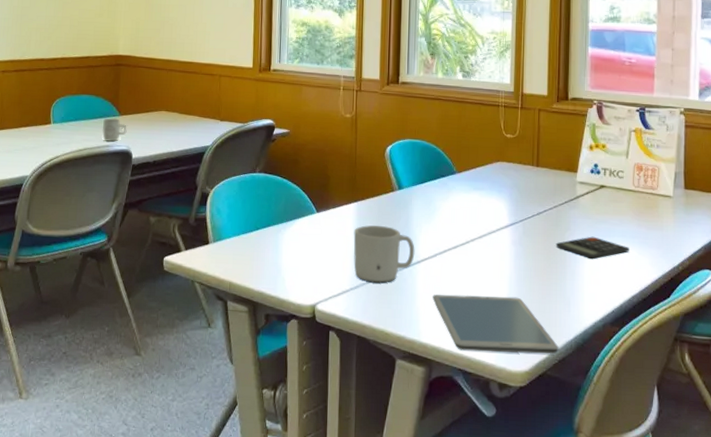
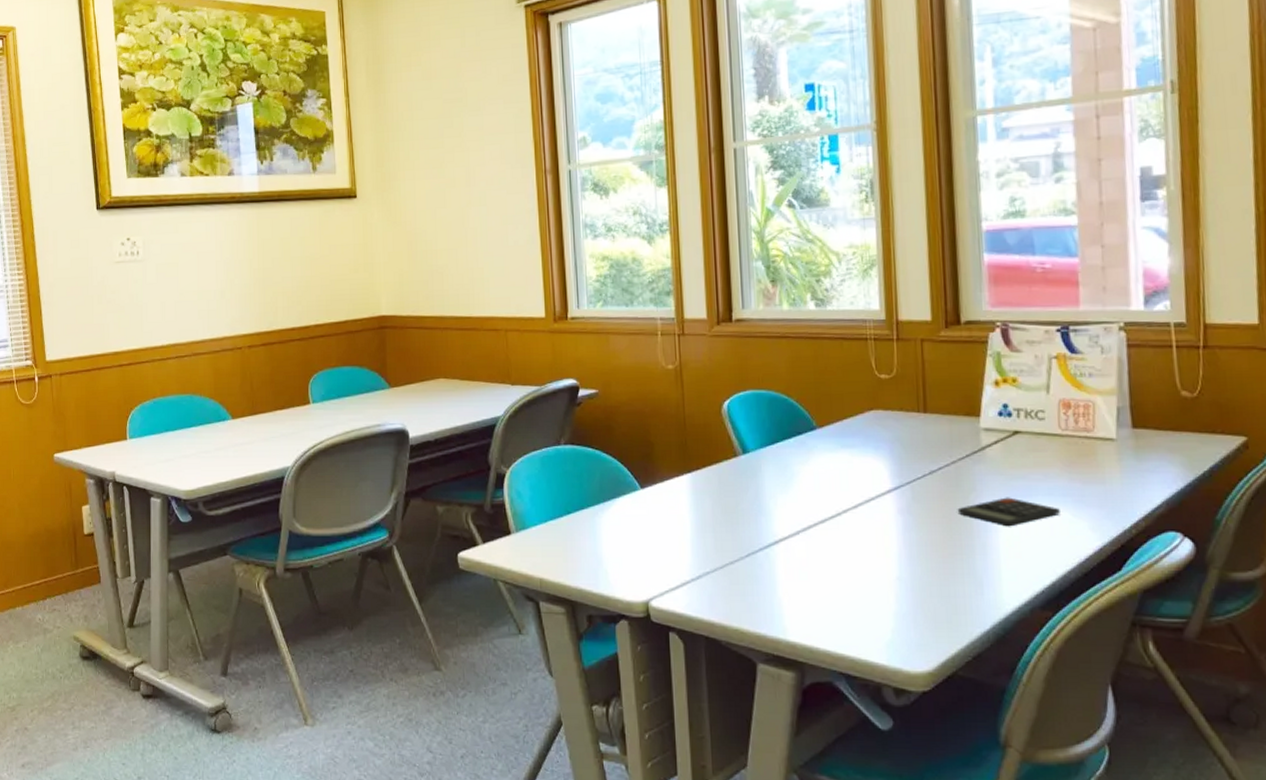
mug: present [102,118,127,142] -> none [370,392,400,420]
mug: present [353,225,415,283] -> none [689,500,771,570]
tablet: present [432,294,559,354] -> none [798,579,972,650]

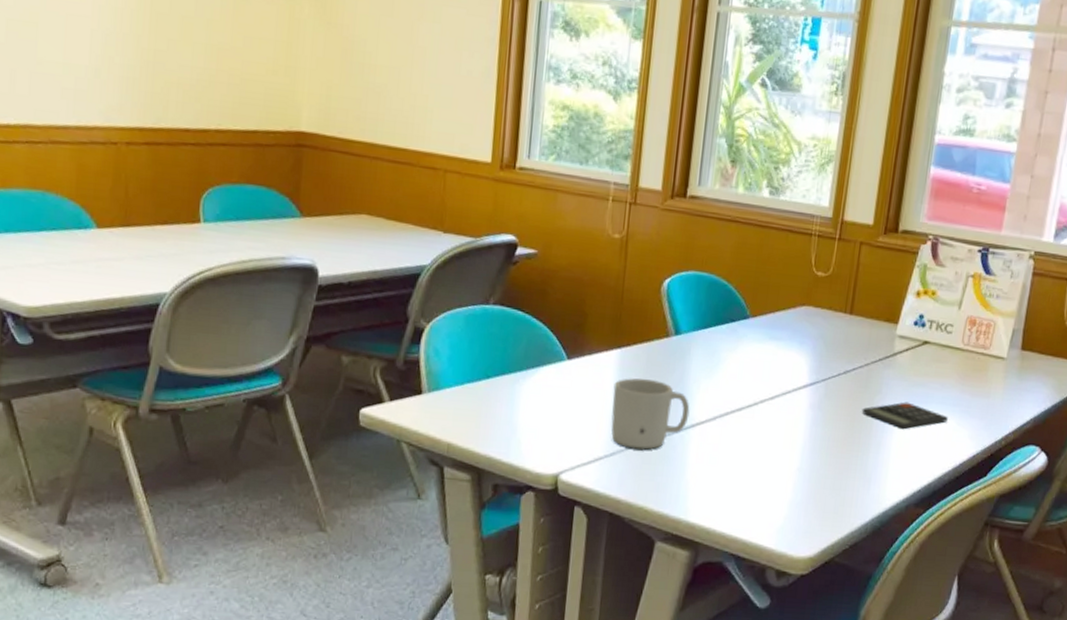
mug: none [689,500,771,570] -> present [611,378,690,450]

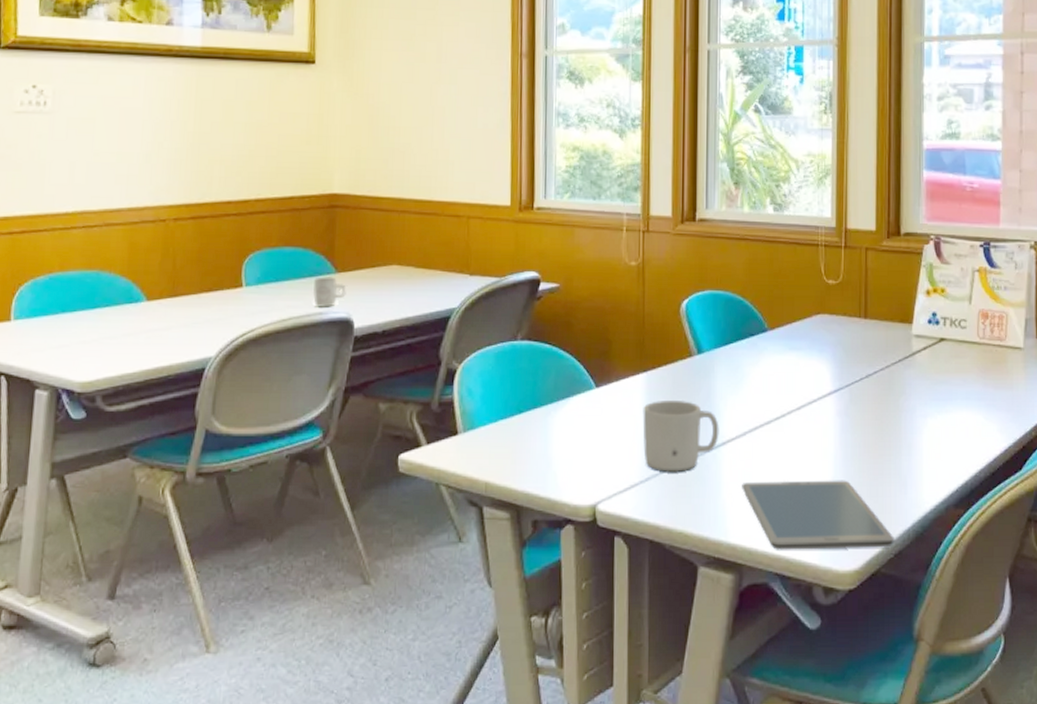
mug: none [275,219,312,253] -> present [312,277,346,307]
tablet: none [706,465,852,538] -> present [742,480,894,550]
calculator: present [861,402,948,429] -> none [888,400,975,428]

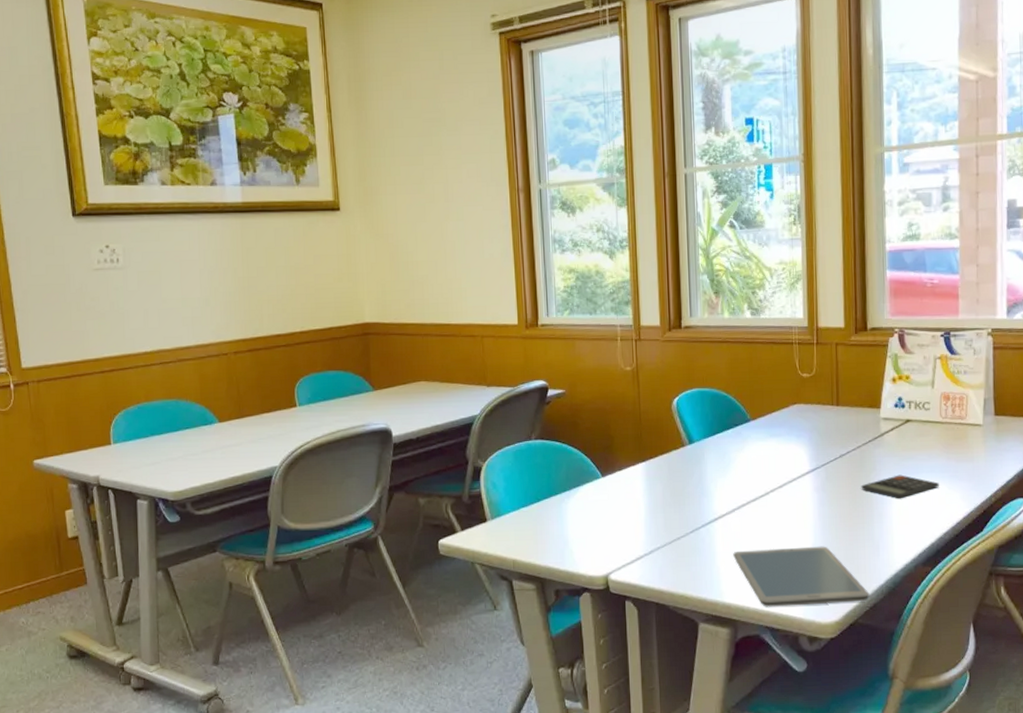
mug: present [312,277,346,307] -> none [355,394,383,420]
mug: present [643,401,719,472] -> none [644,485,712,545]
calculator: none [888,400,975,428] -> present [861,474,939,498]

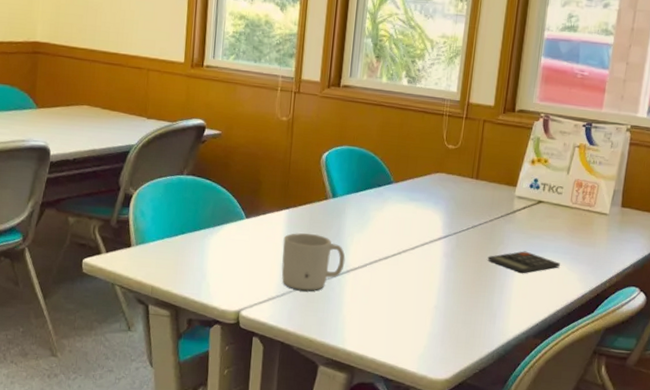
mug: none [644,485,712,545] -> present [281,233,346,291]
tablet: present [733,546,870,607] -> none [359,303,481,364]

